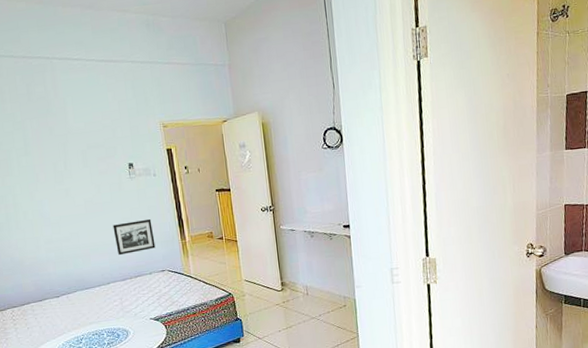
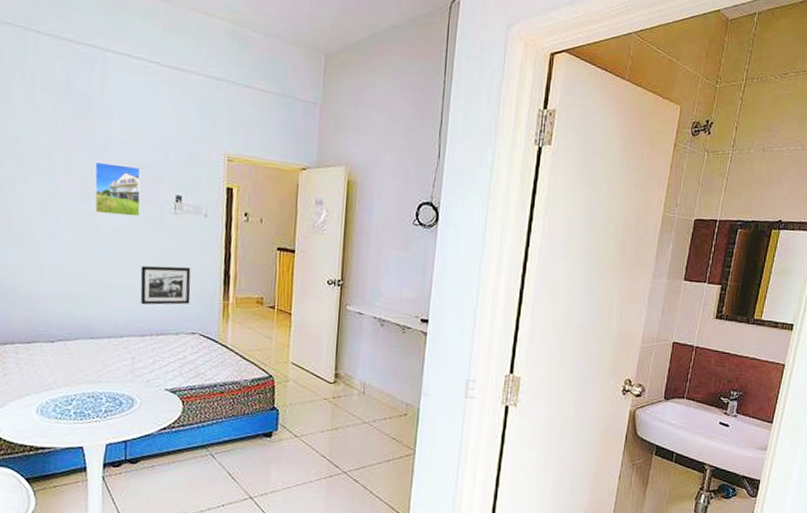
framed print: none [60,147,104,190] -> present [93,161,141,217]

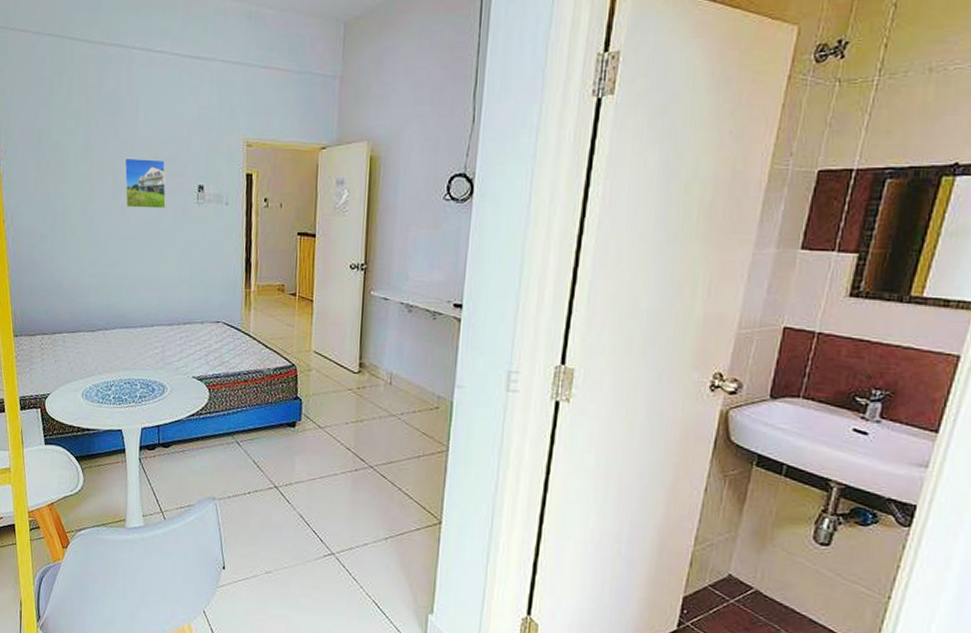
picture frame: present [140,266,191,305] -> none [167,256,214,295]

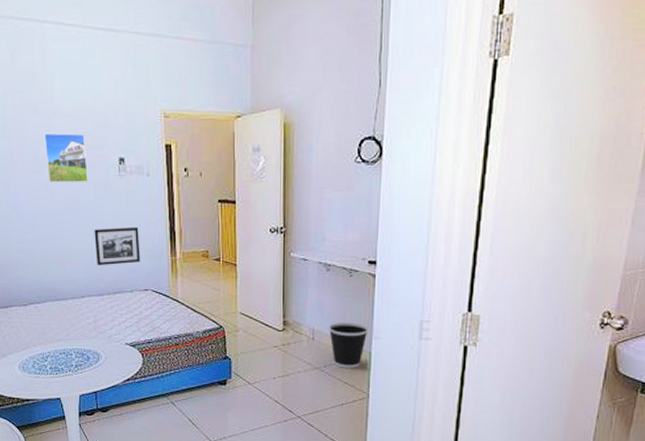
picture frame: none [167,256,214,295] -> present [94,226,140,266]
wastebasket: none [407,367,451,419] -> present [328,322,369,369]

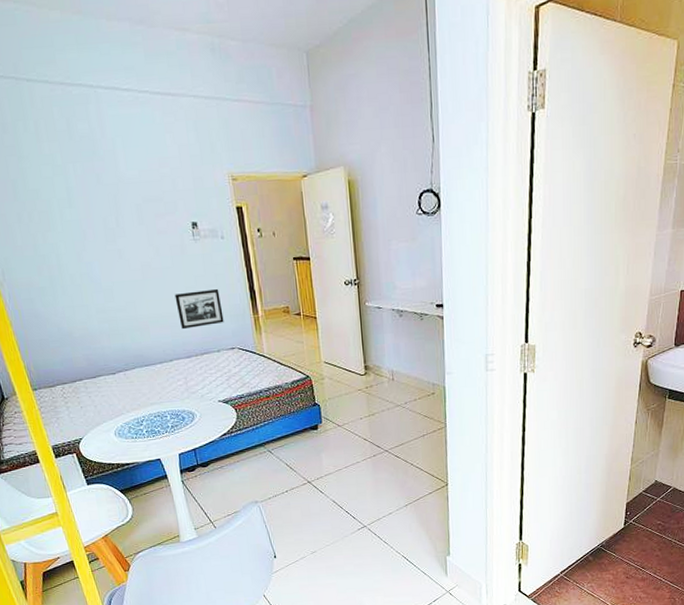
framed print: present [43,133,88,183] -> none [111,200,163,251]
wastebasket: present [328,322,369,369] -> none [405,361,441,403]

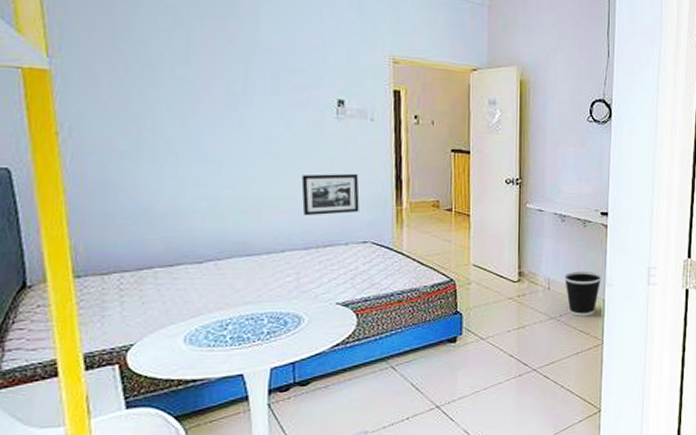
wastebasket: none [405,361,441,403] -> present [563,271,602,317]

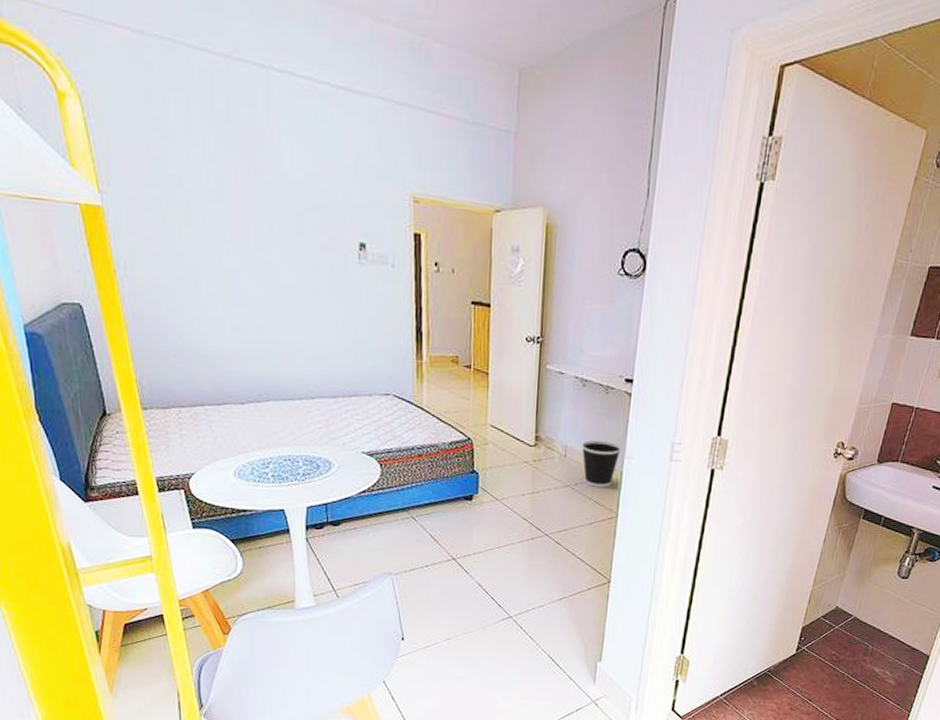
picture frame: present [301,173,360,216] -> none [328,322,382,365]

